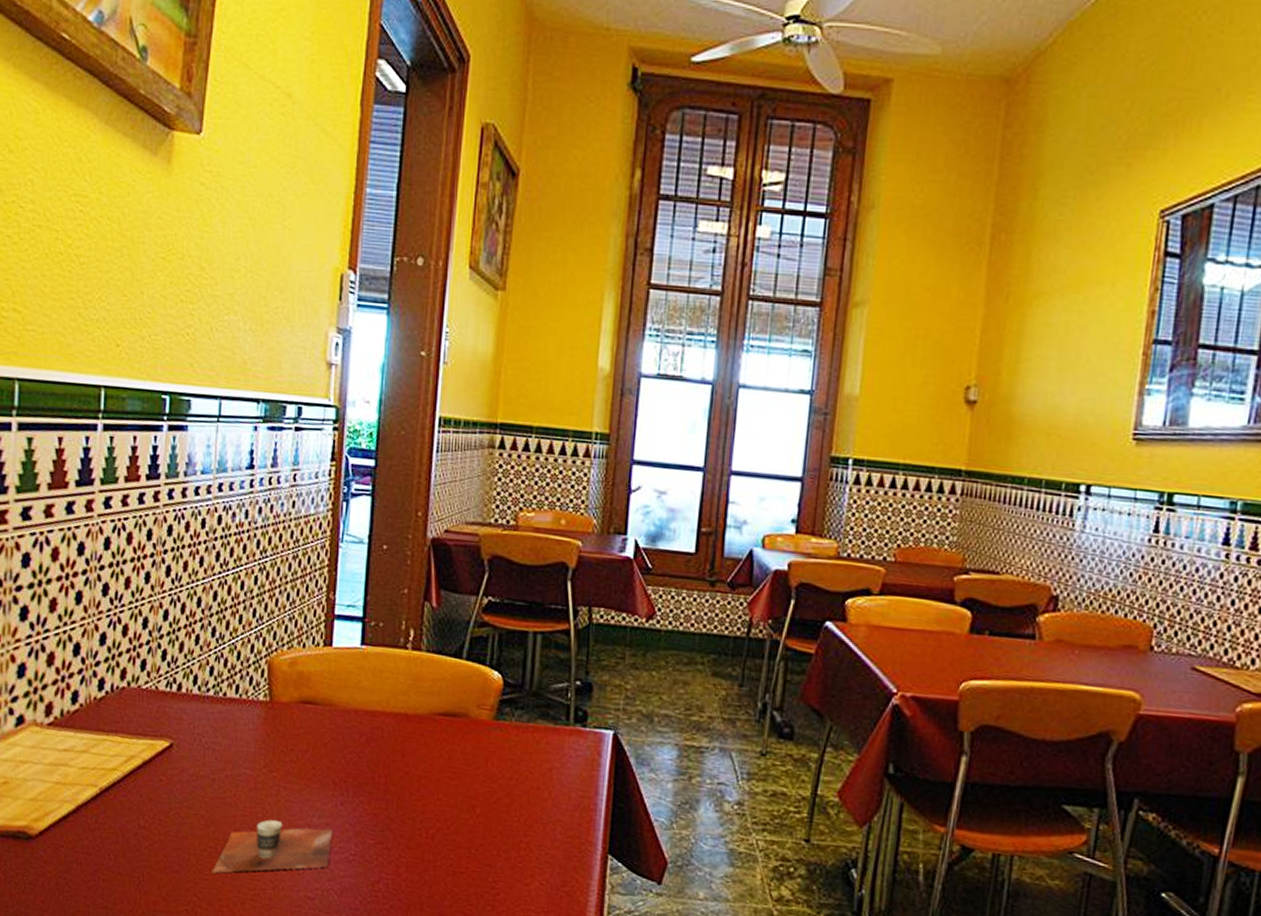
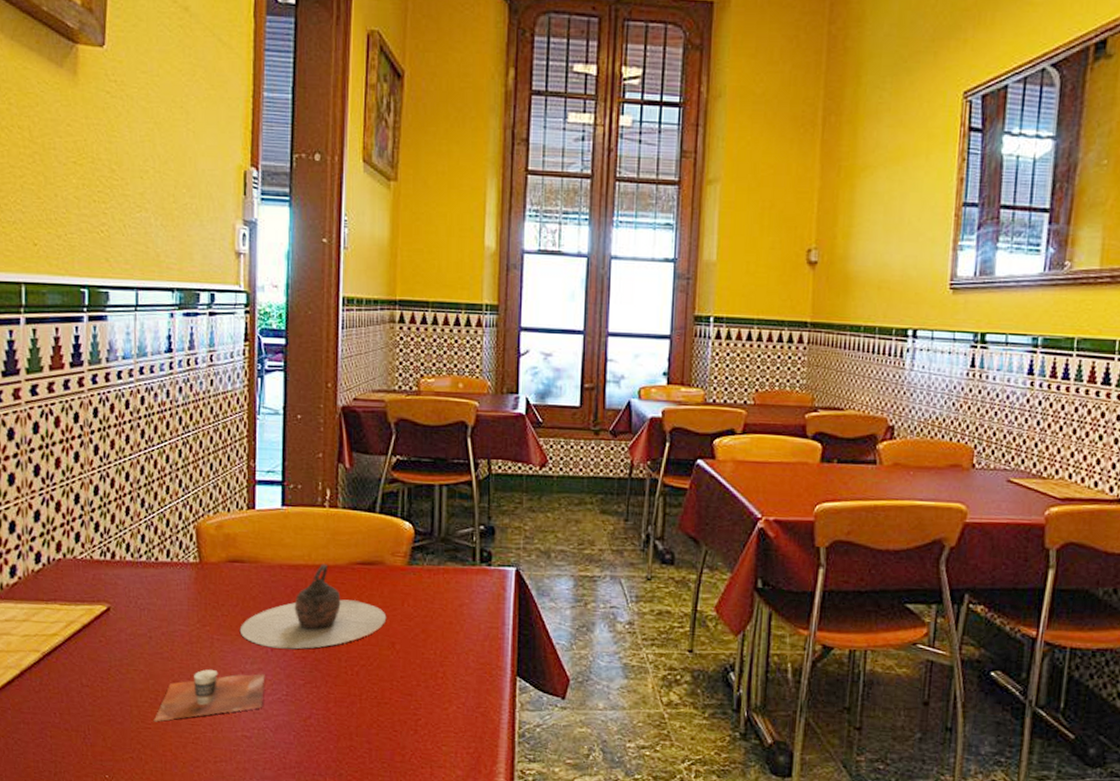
teapot: none [308,711,468,806] -> present [239,564,387,649]

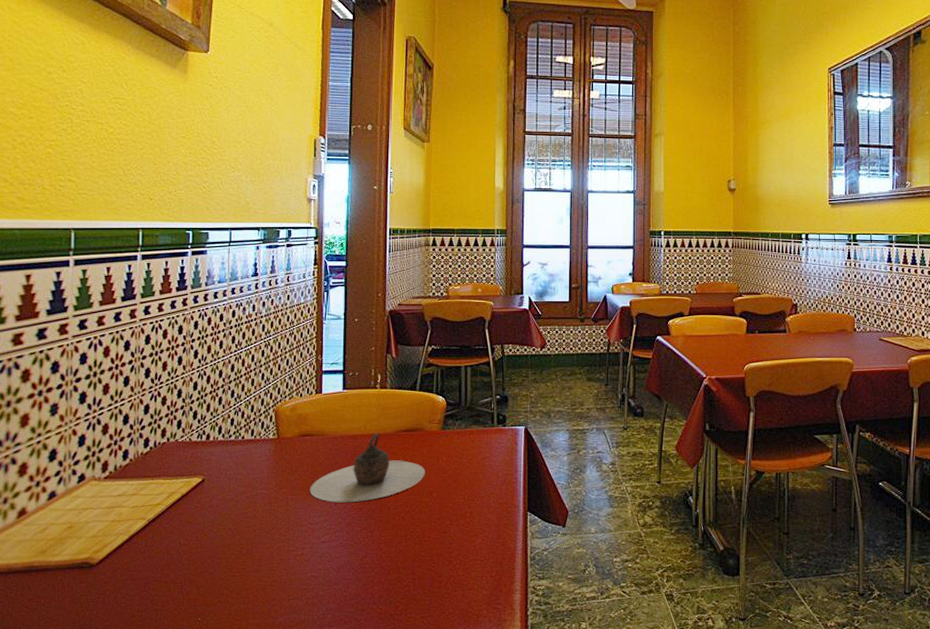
cup: present [153,669,265,722] -> none [239,524,330,570]

